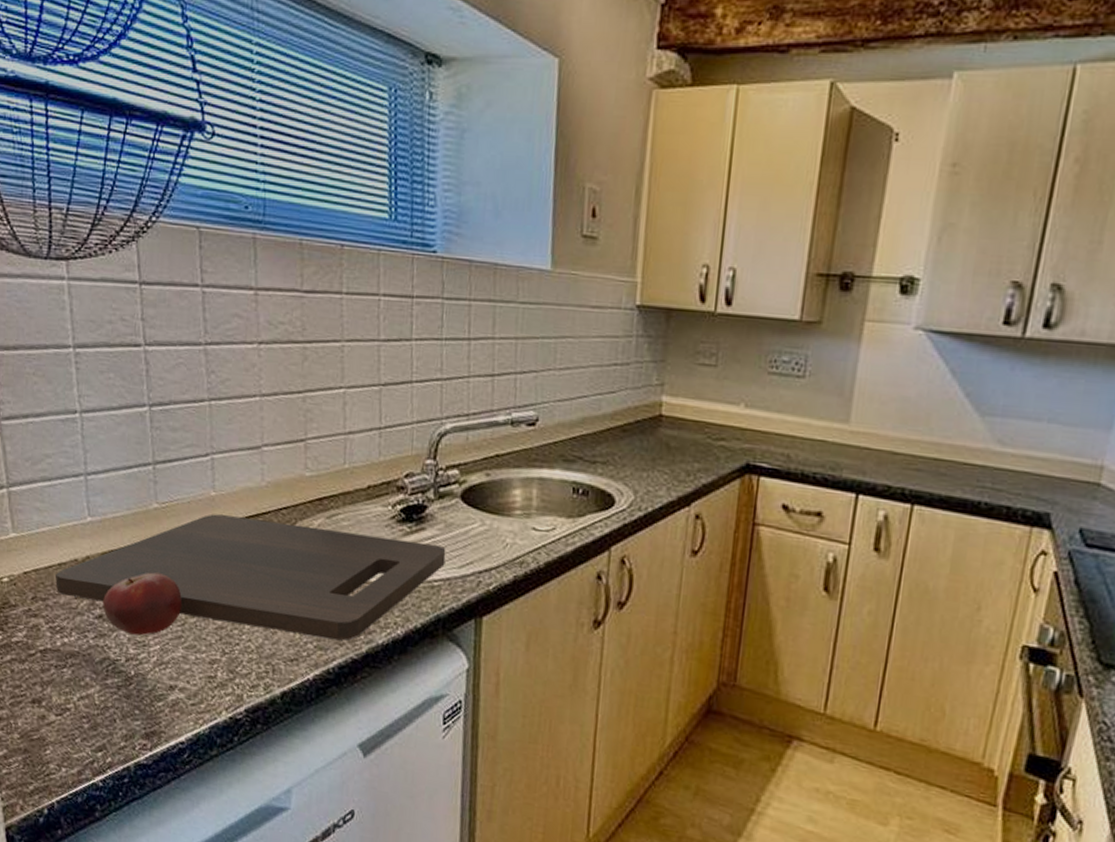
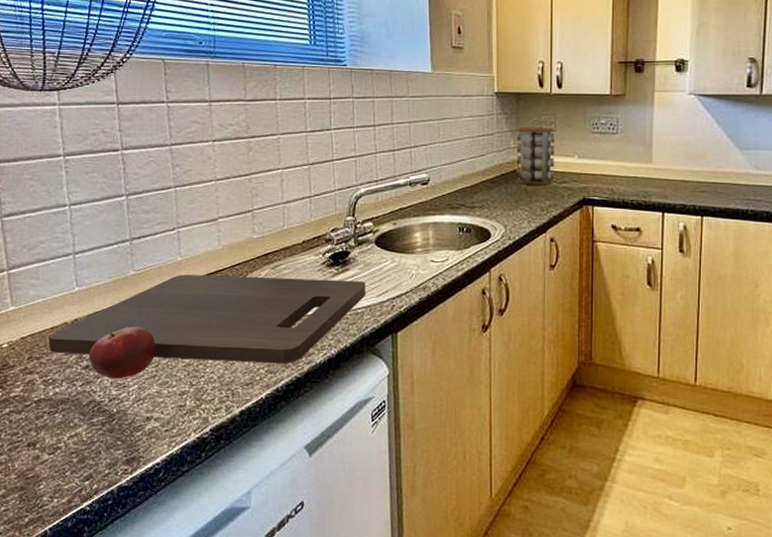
spice rack: none [656,346,716,442] -> present [516,119,555,185]

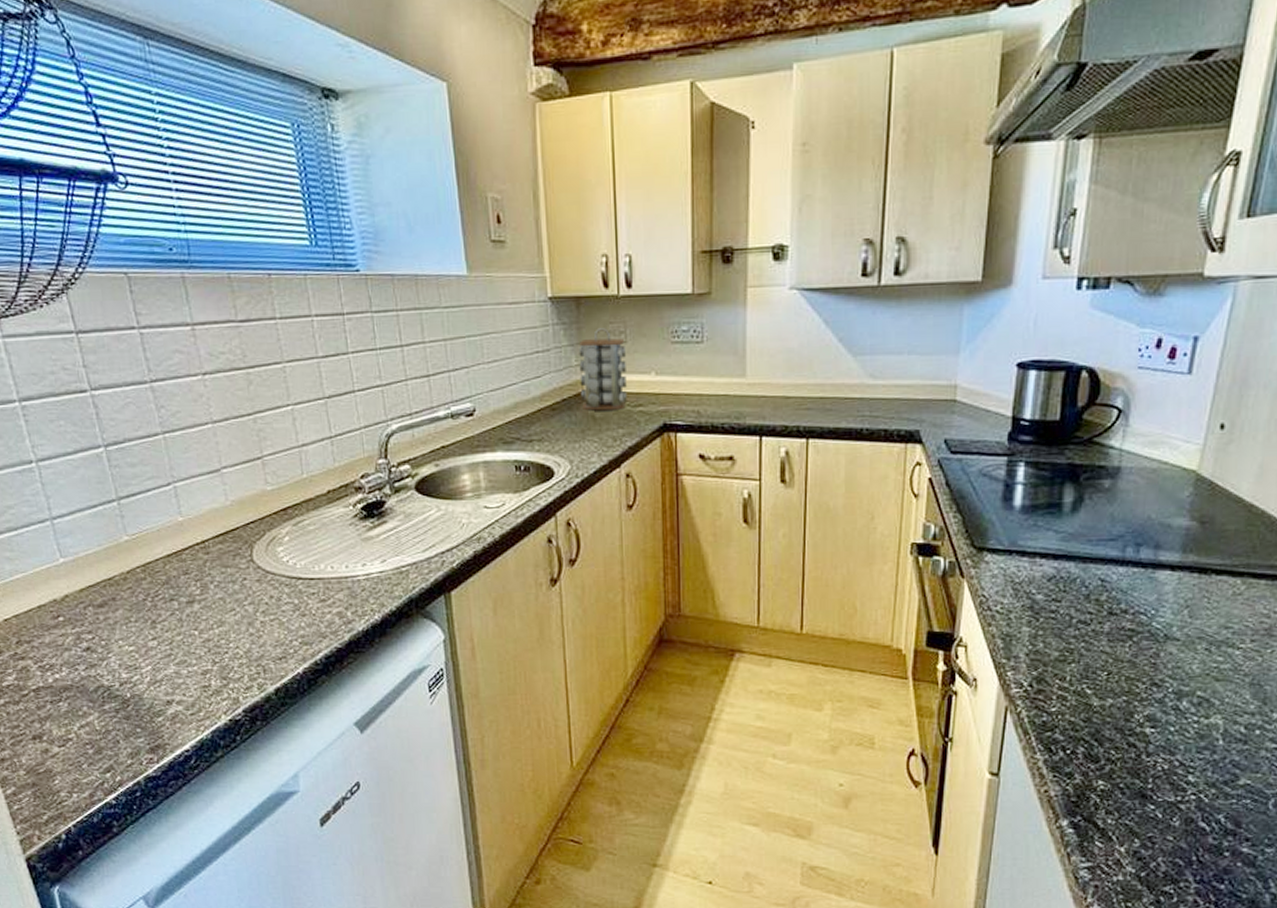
cutting board: present [48,274,366,364] -> none [37,534,410,634]
fruit: present [89,326,156,379] -> none [88,600,167,660]

